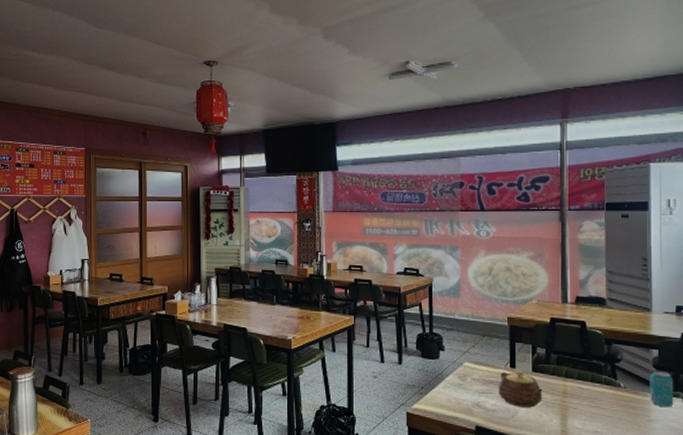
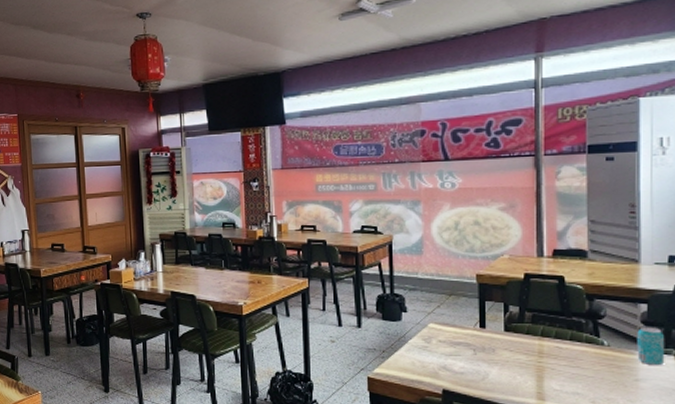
teapot: present [498,370,543,408] -> none [466,330,516,369]

